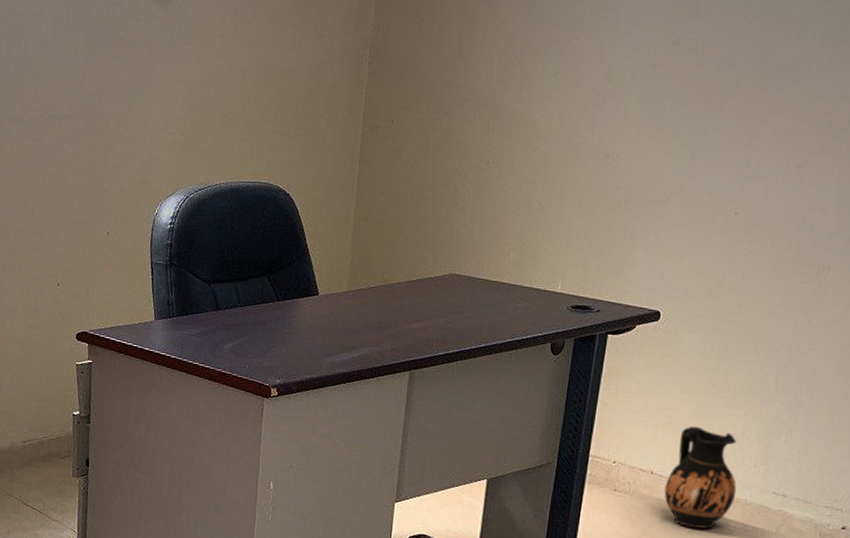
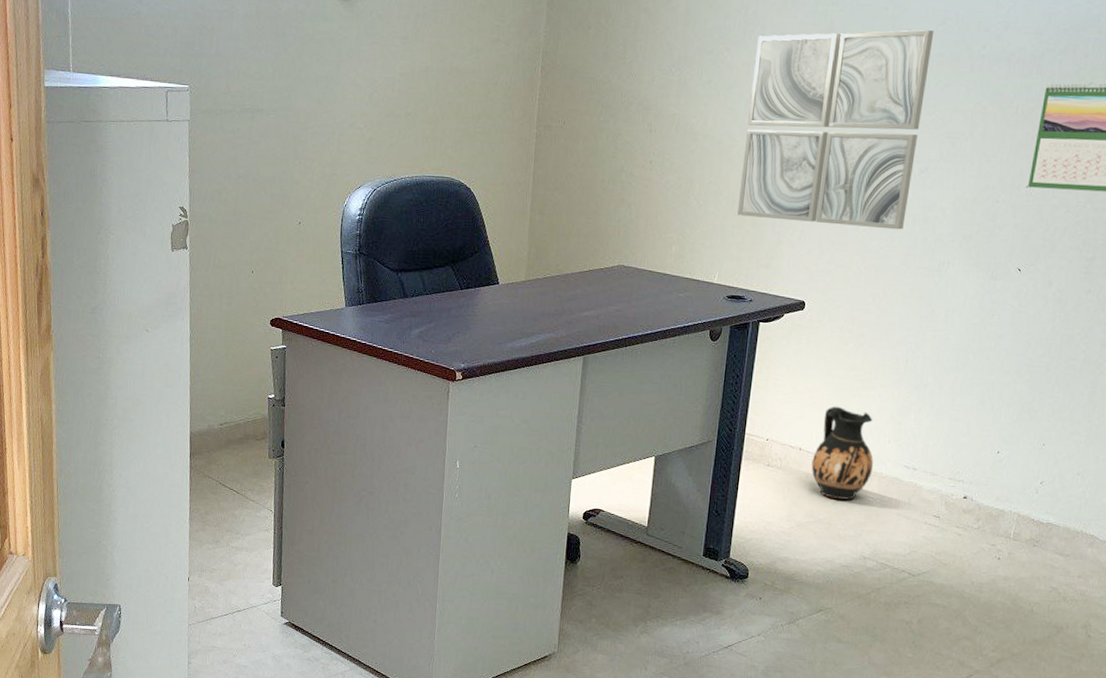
wall art: none [584,9,817,232] -> present [737,30,934,230]

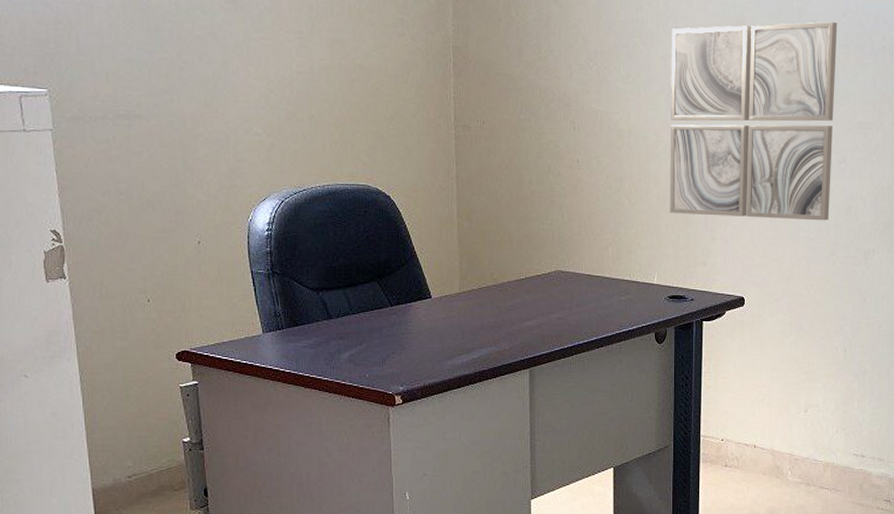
ceramic jug: present [811,406,874,500] -> none [767,400,825,493]

